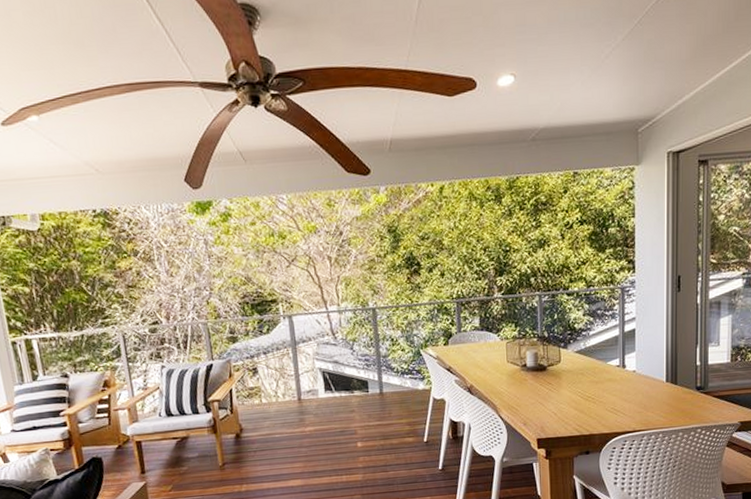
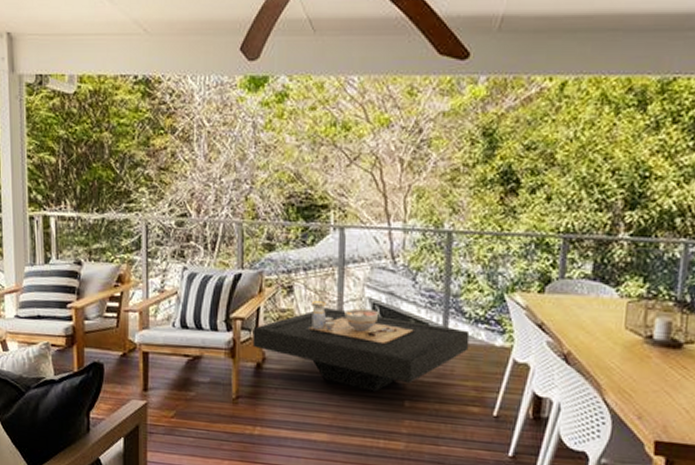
coffee table: none [228,376,400,440] -> present [252,301,470,392]

